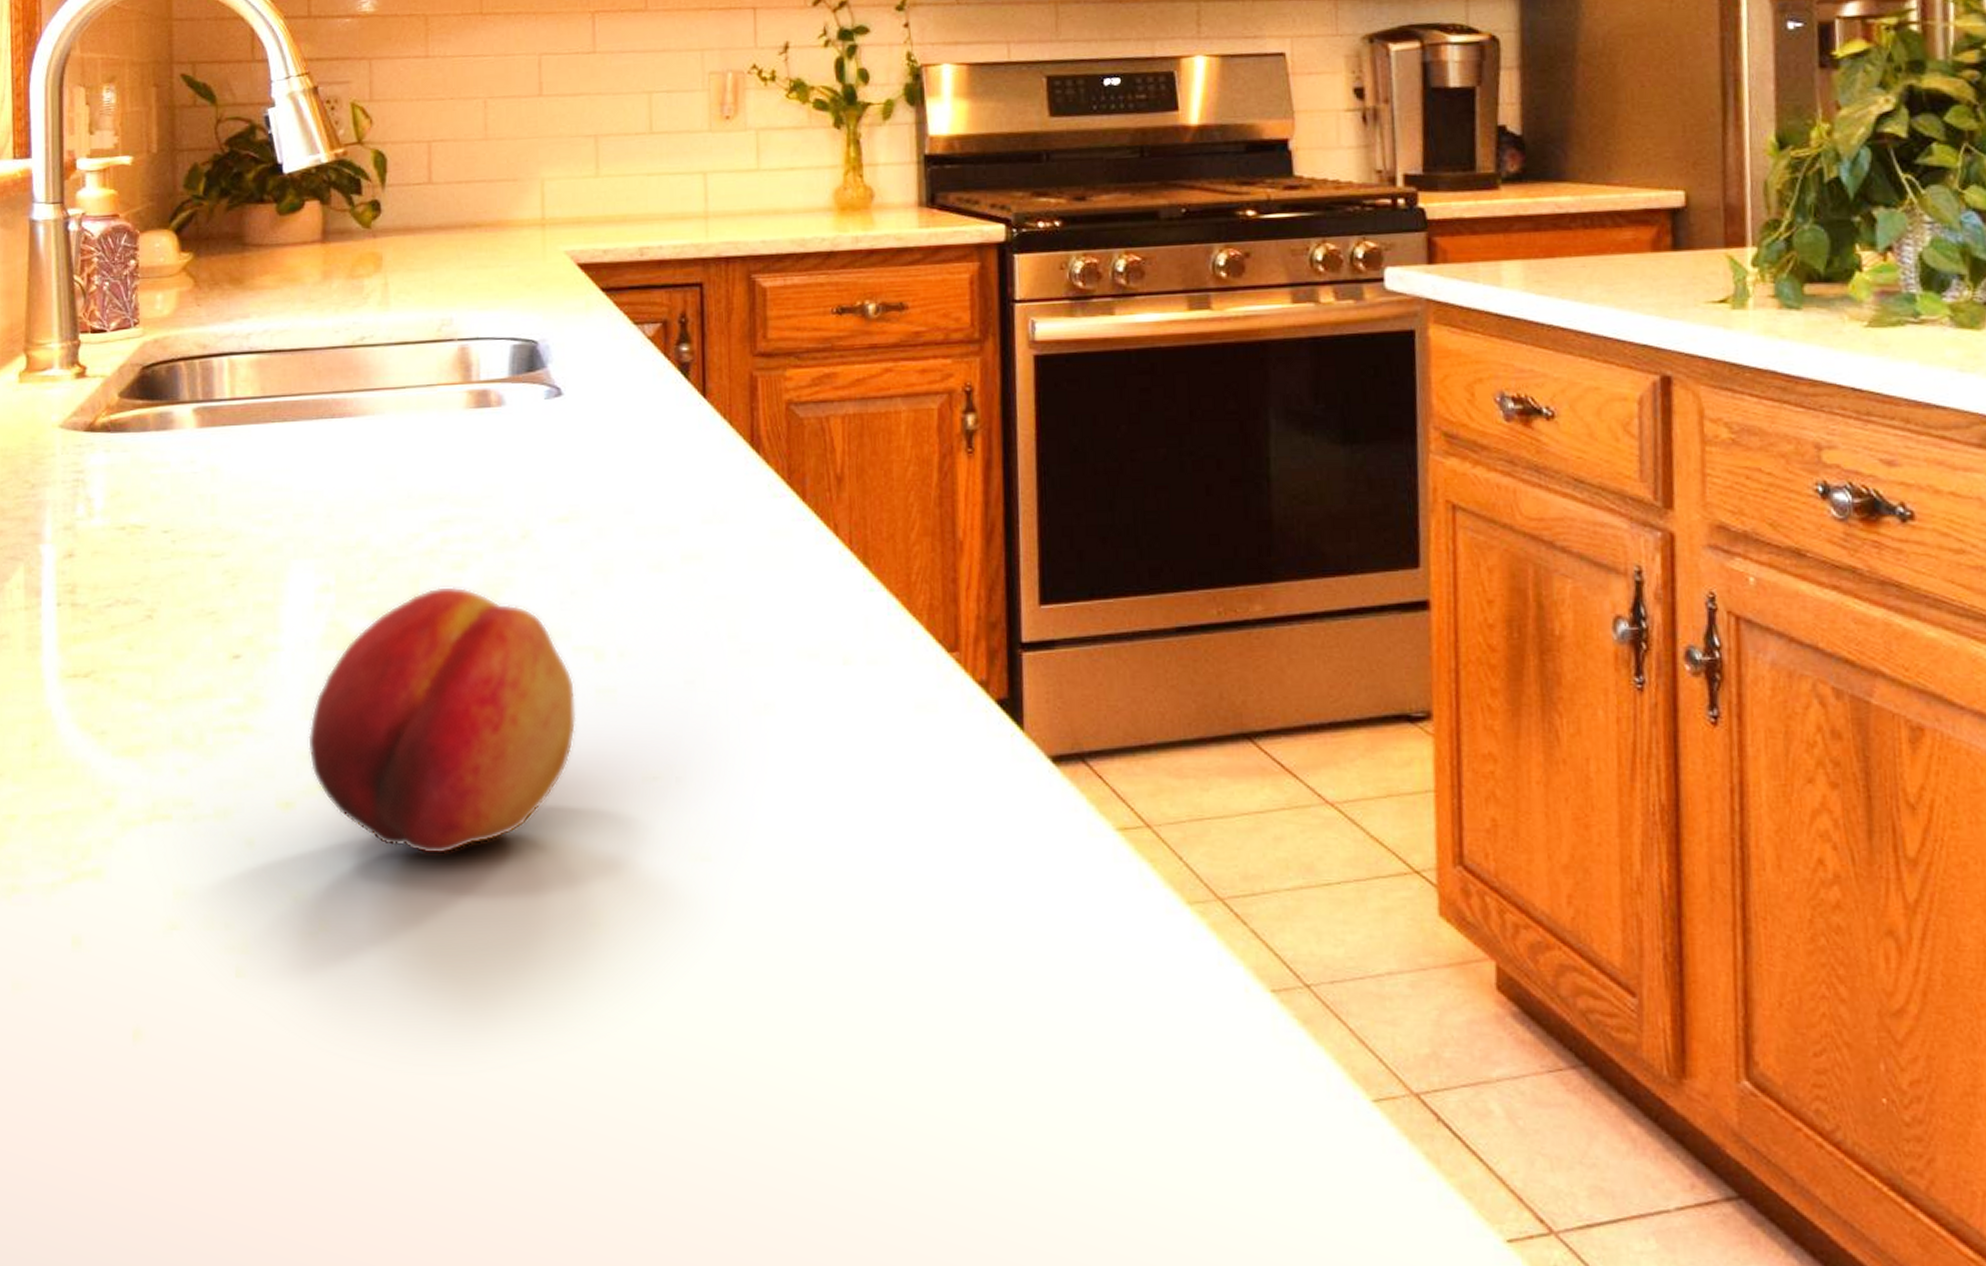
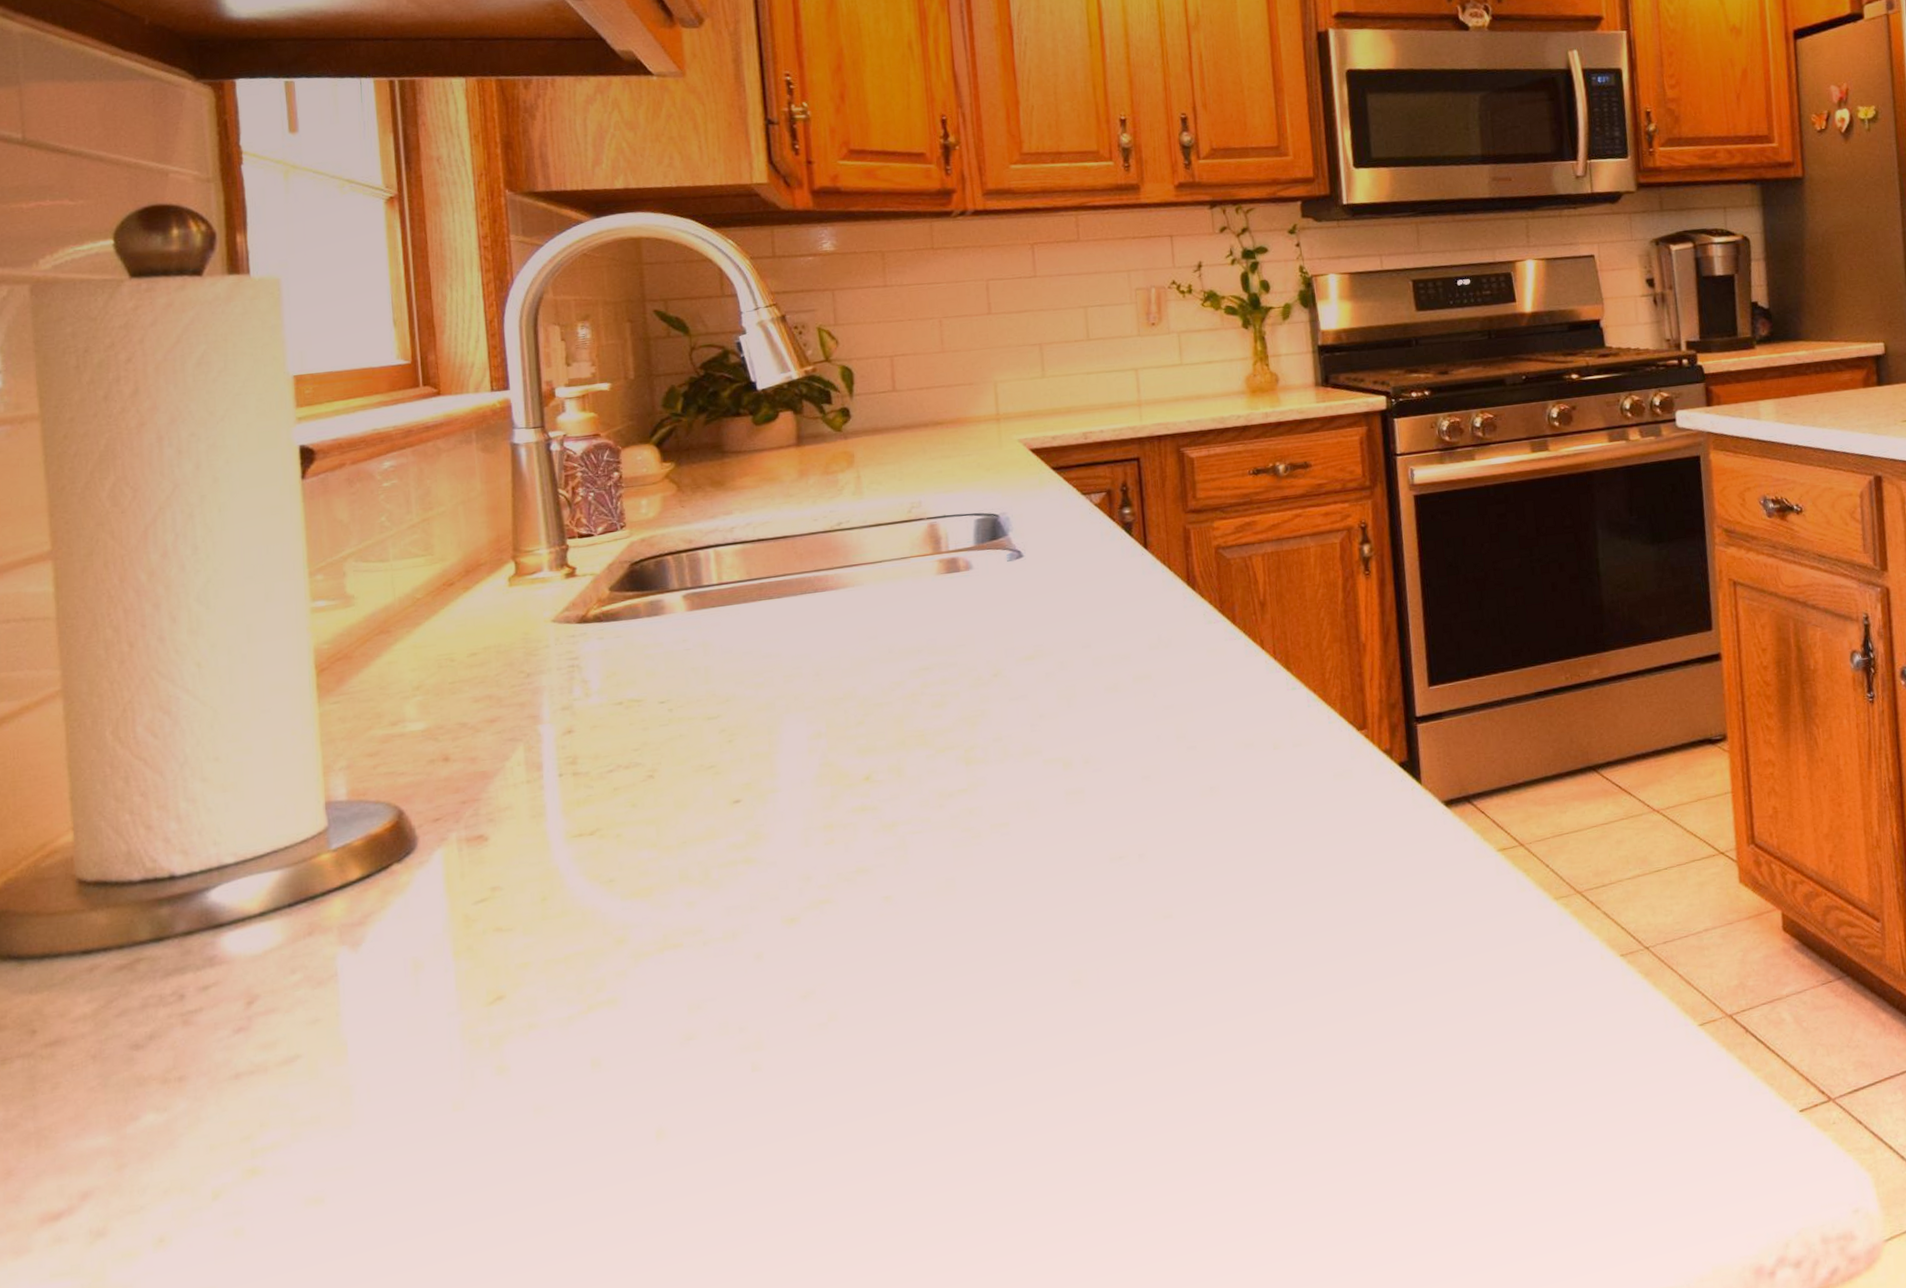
fruit: present [308,586,577,855] -> none [808,721,1051,945]

